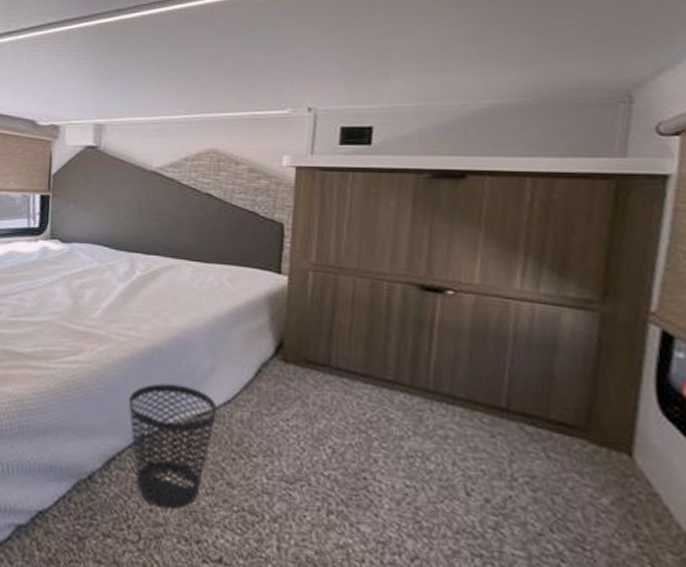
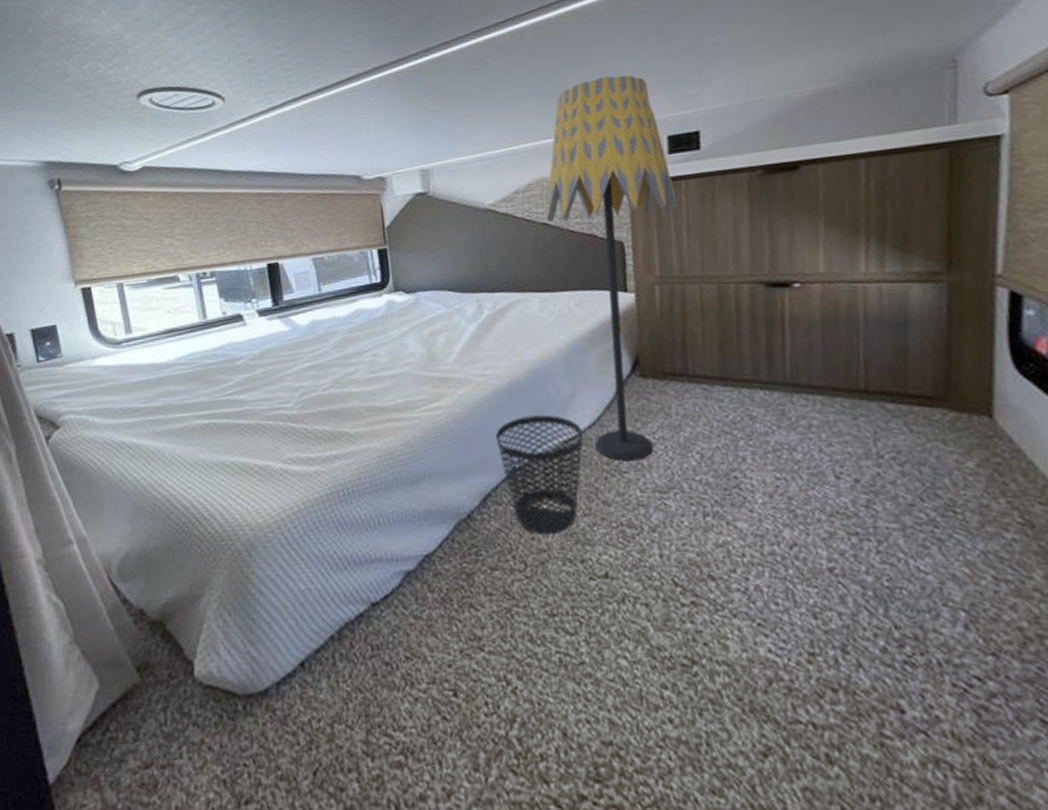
floor lamp: none [210,61,342,446] -> present [546,75,678,462]

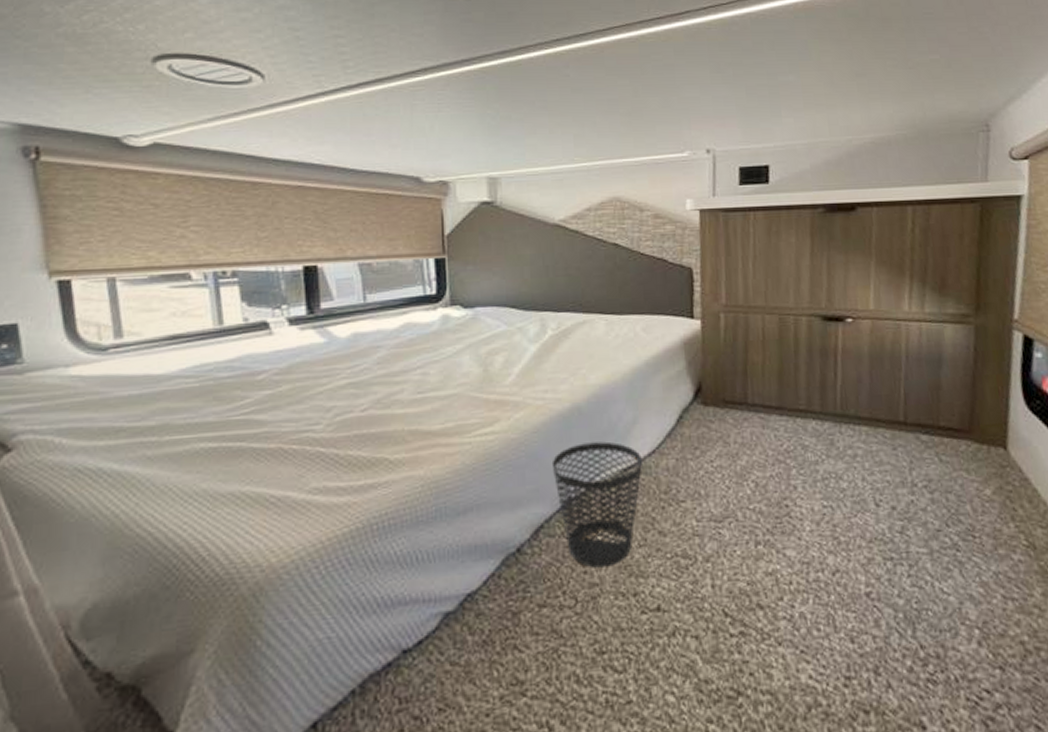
floor lamp: present [546,75,678,462] -> none [617,102,746,490]

